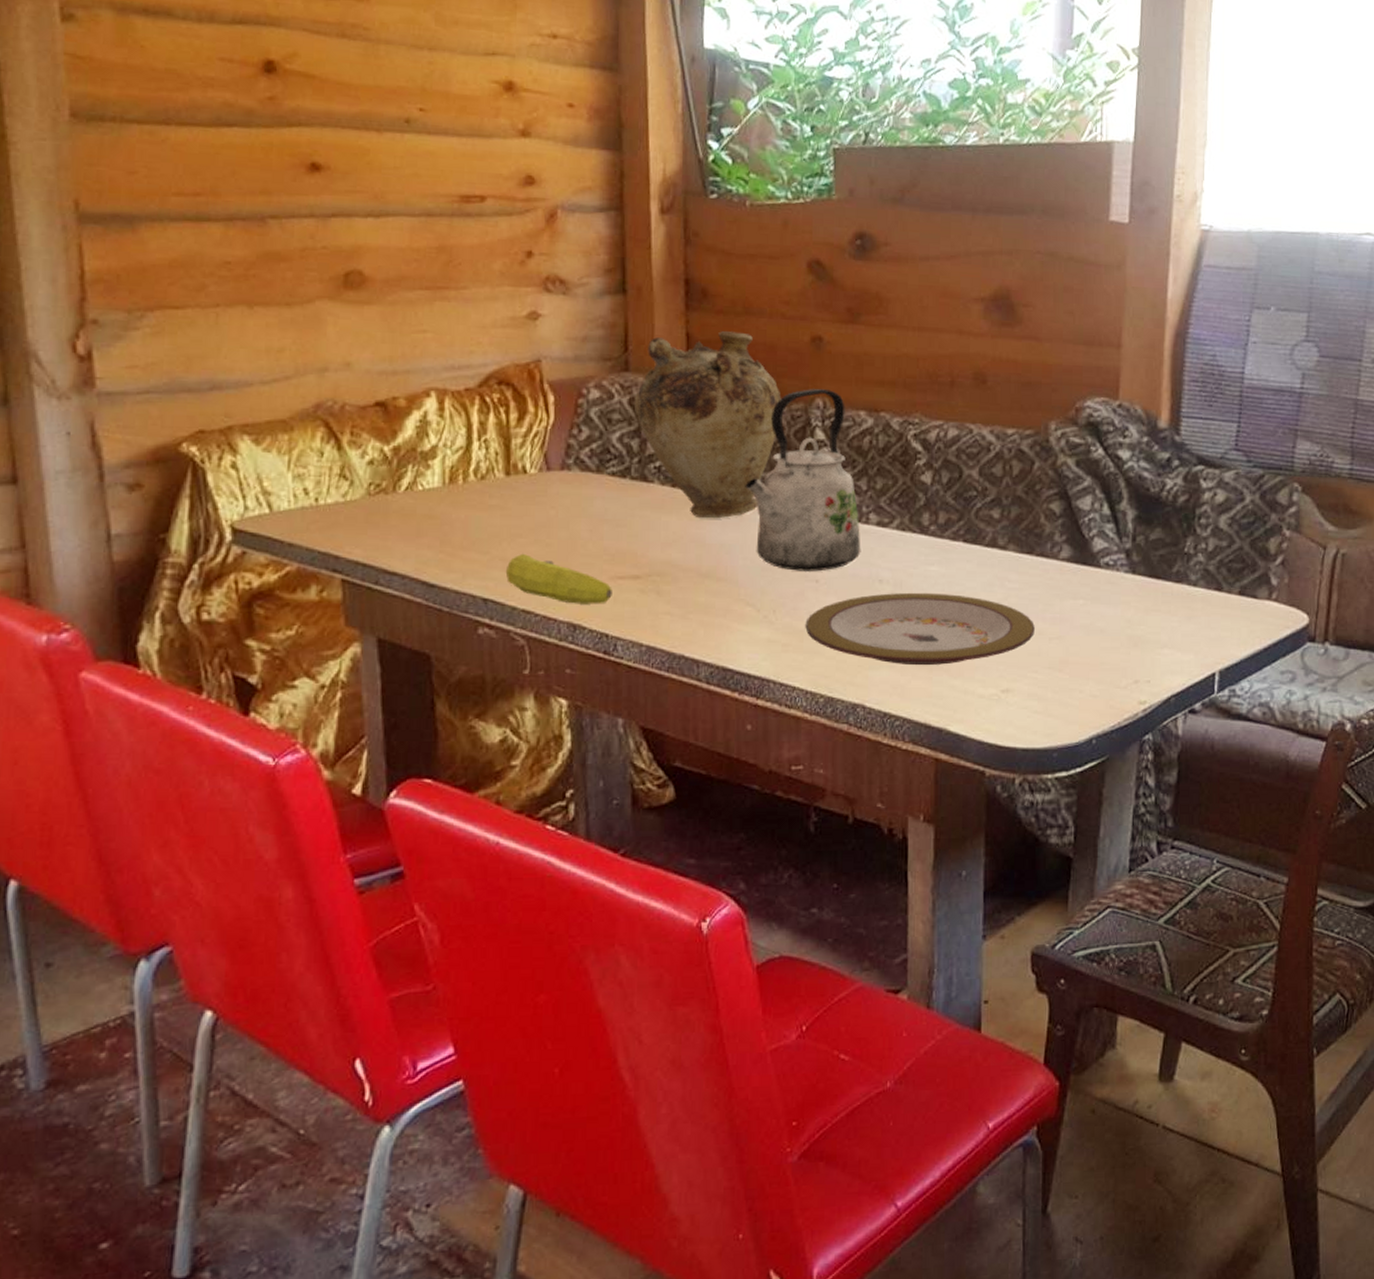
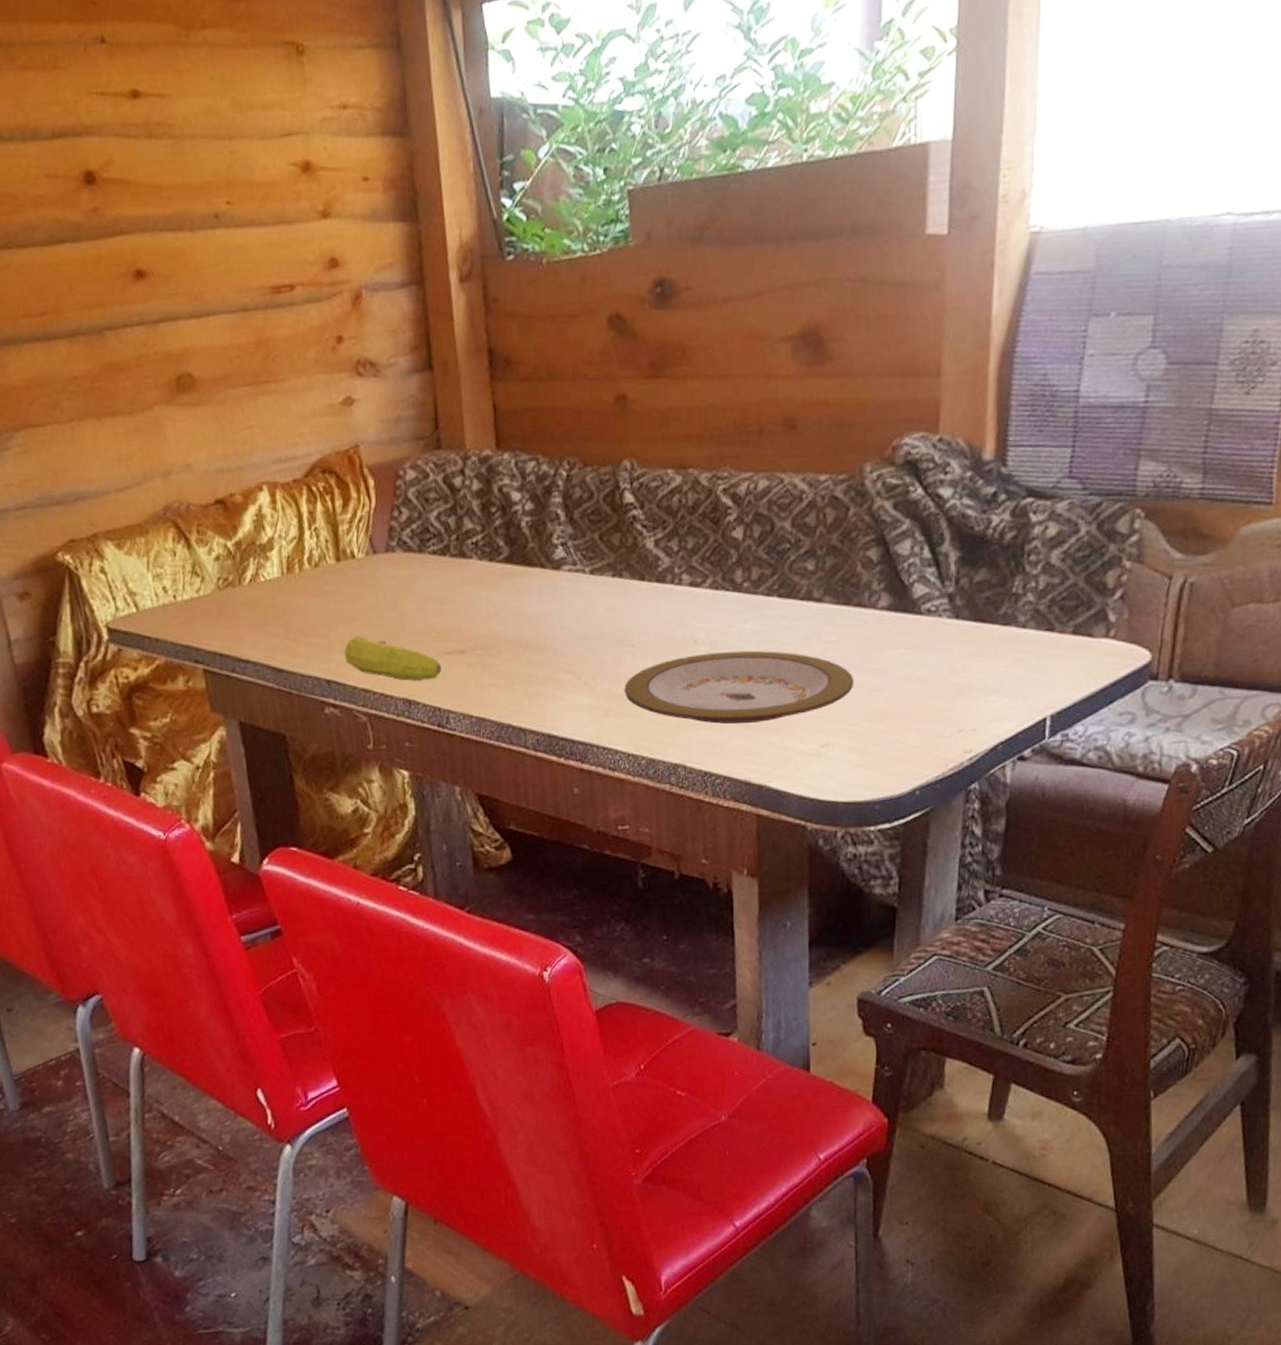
vase: present [635,331,782,519] -> none [449,398,589,591]
kettle: present [745,389,861,572] -> none [559,450,675,637]

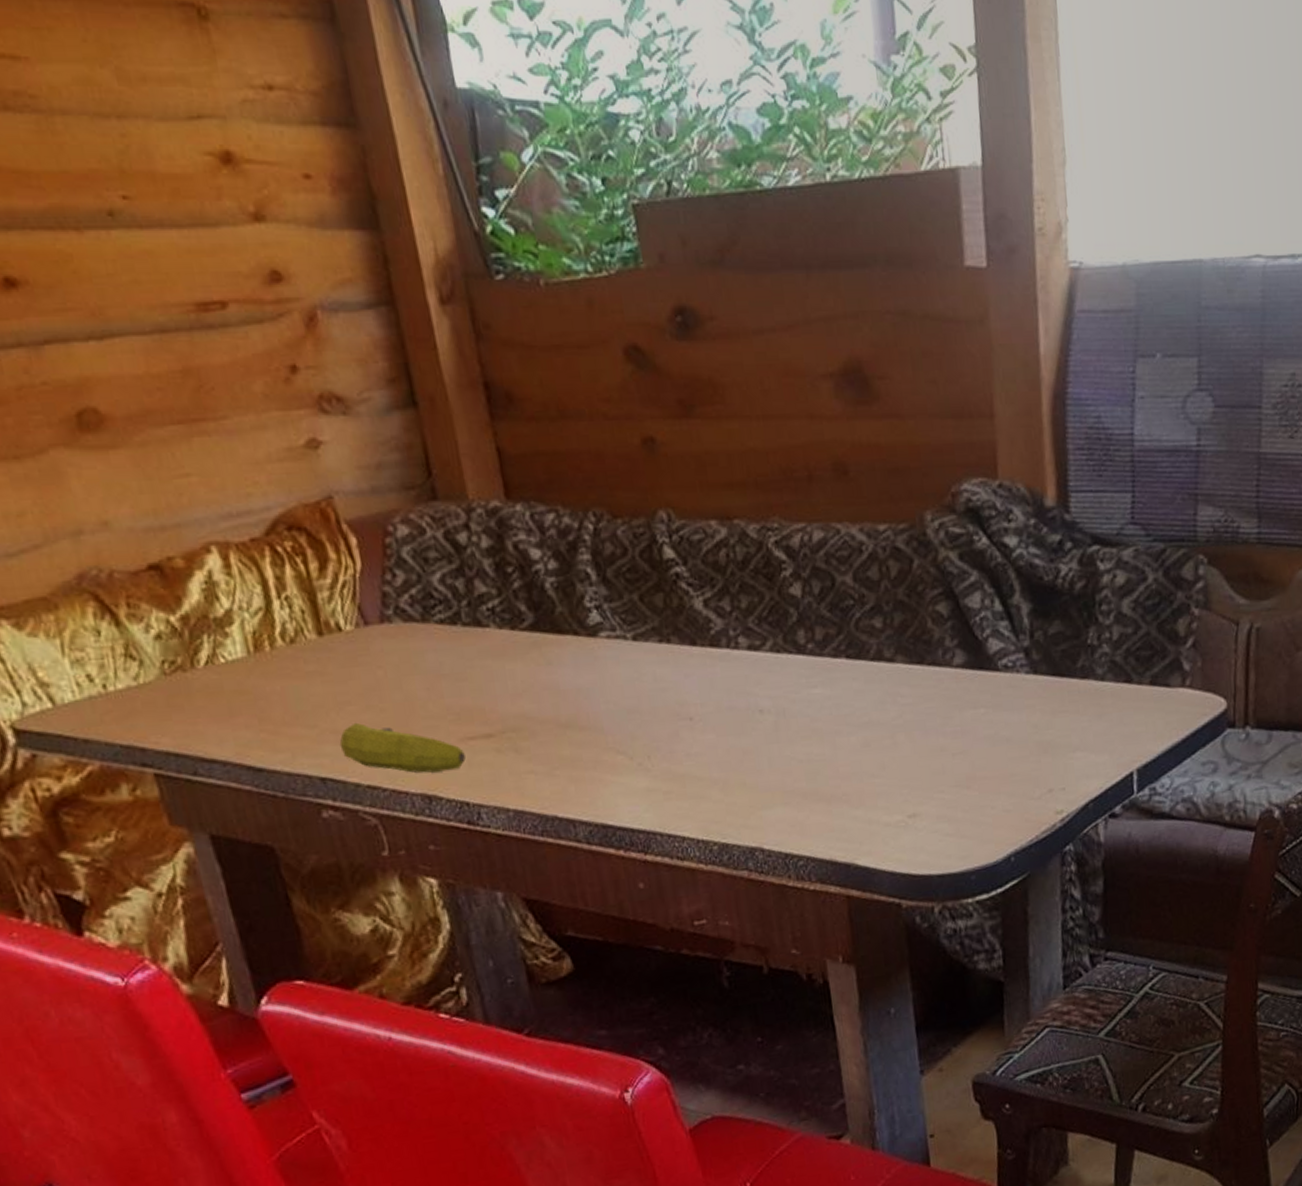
plate: present [624,650,854,724] -> none [685,717,936,800]

